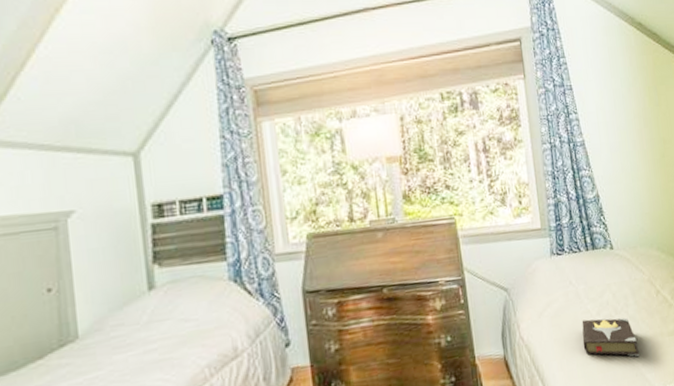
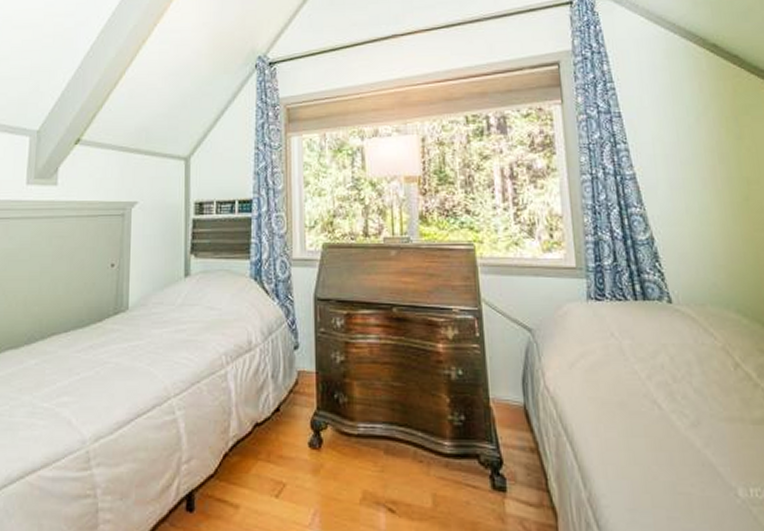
hardback book: present [581,317,639,357] -> none [626,382,708,441]

